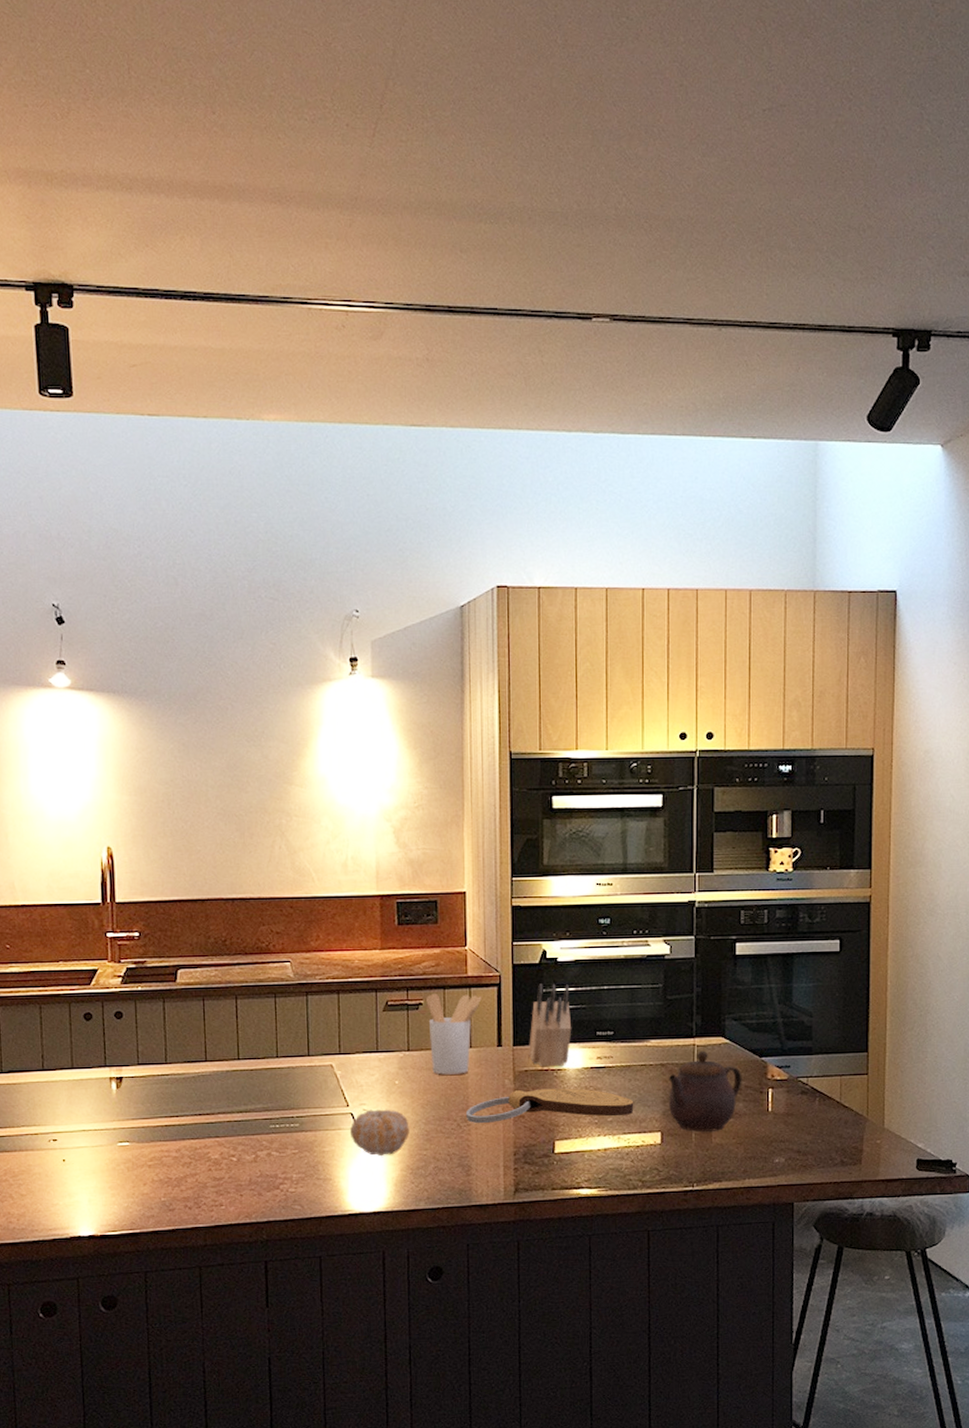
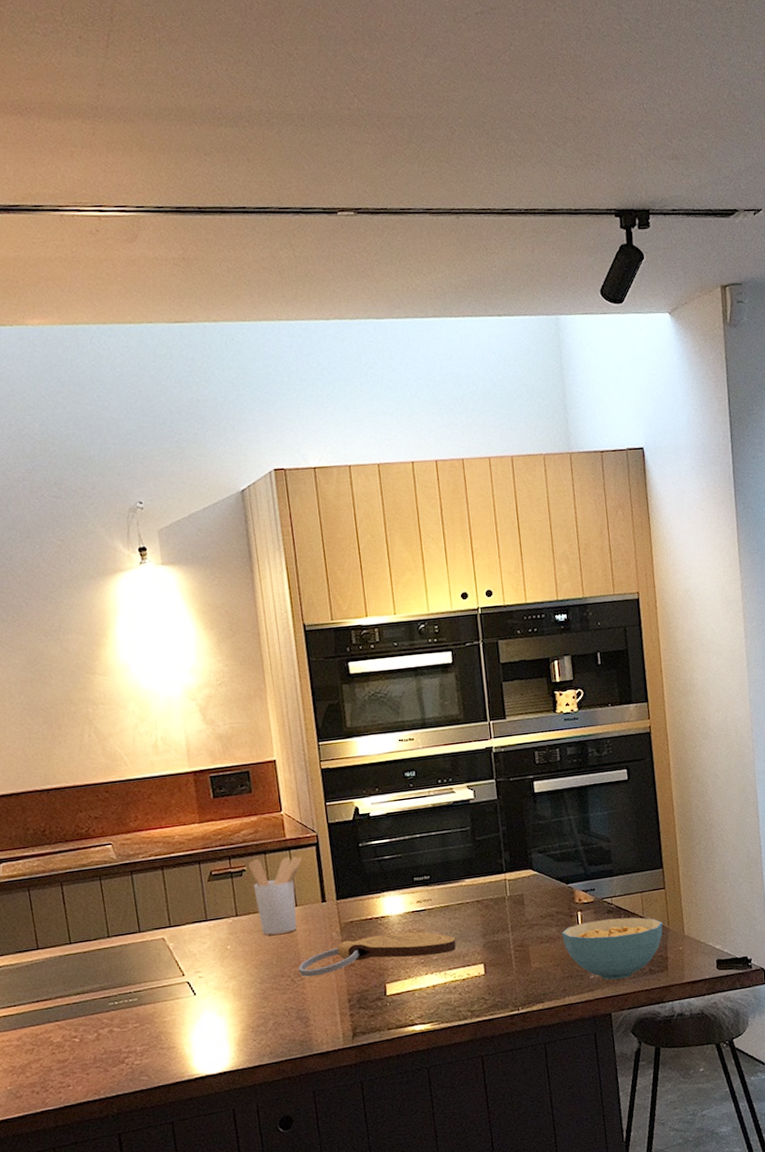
fruit: present [349,1109,410,1156] -> none [187,973,247,1019]
knife block: present [529,983,572,1067] -> none [351,836,391,916]
teapot: present [668,1050,742,1133] -> none [485,884,553,960]
cereal bowl: none [749,1100,861,1167] -> present [561,917,663,980]

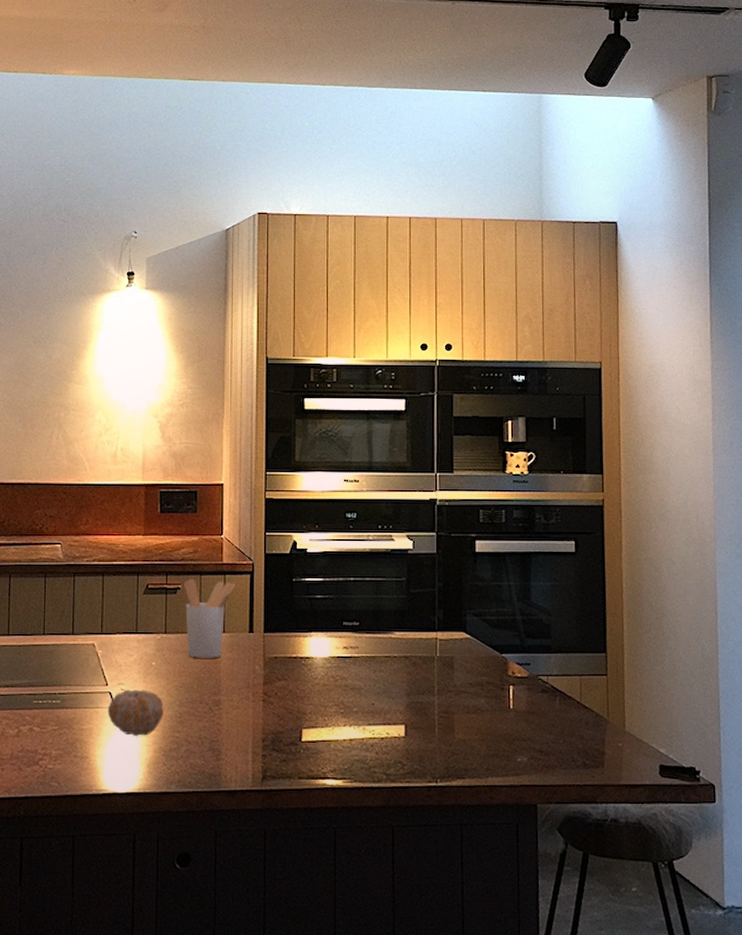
fruit: none [187,973,247,1019] -> present [107,689,164,736]
cutting board: present [298,932,456,977] -> none [217,676,379,709]
cereal bowl: present [561,917,663,980] -> none [490,698,602,768]

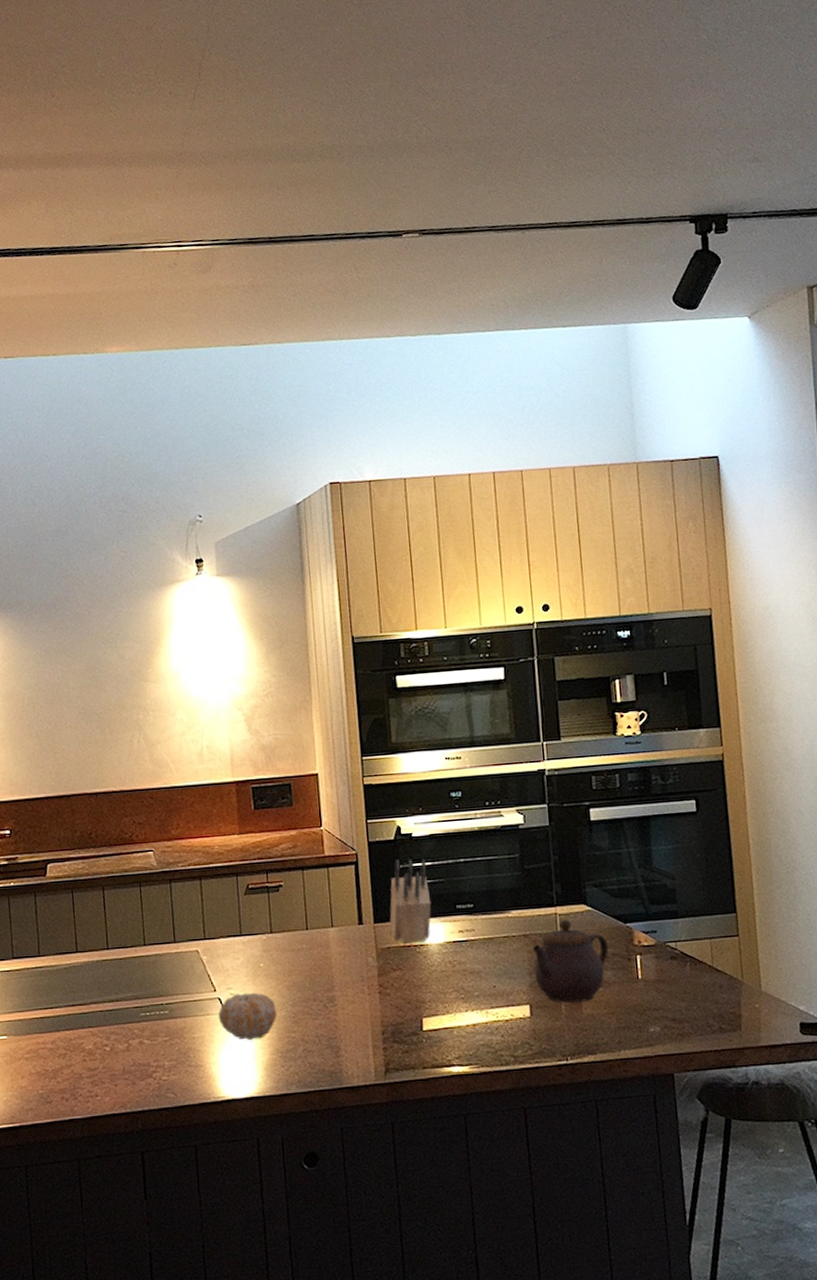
utensil holder: present [184,579,236,658] -> none [286,874,340,955]
knife block: none [279,573,320,655] -> present [389,859,432,943]
teapot: none [411,644,484,728] -> present [532,919,609,1003]

